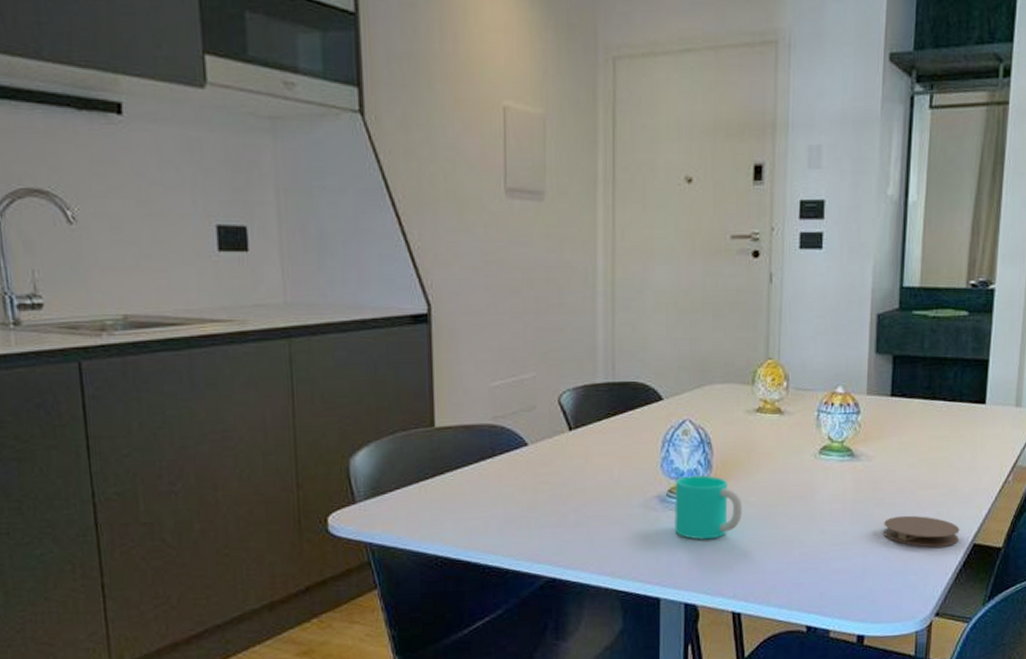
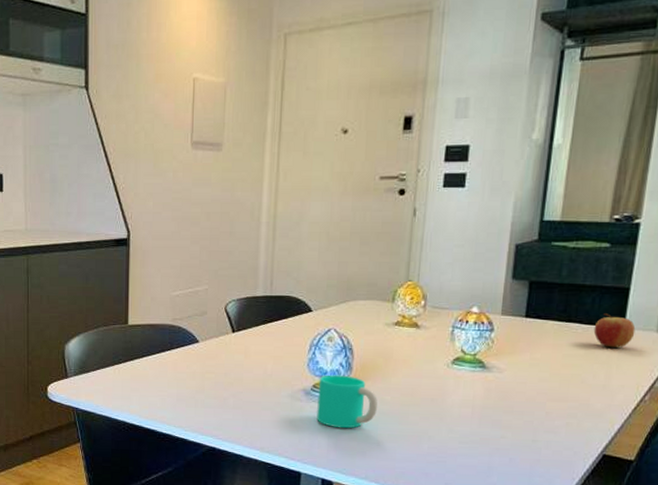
coaster: present [882,515,960,548] -> none [510,423,590,455]
fruit: none [957,388,996,426] -> present [593,313,636,348]

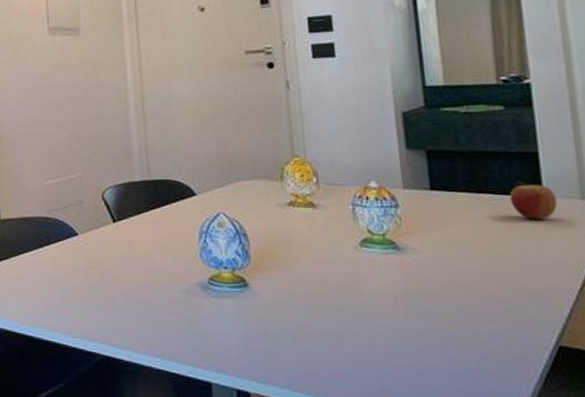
cup: present [316,375,378,429] -> none [215,265,286,327]

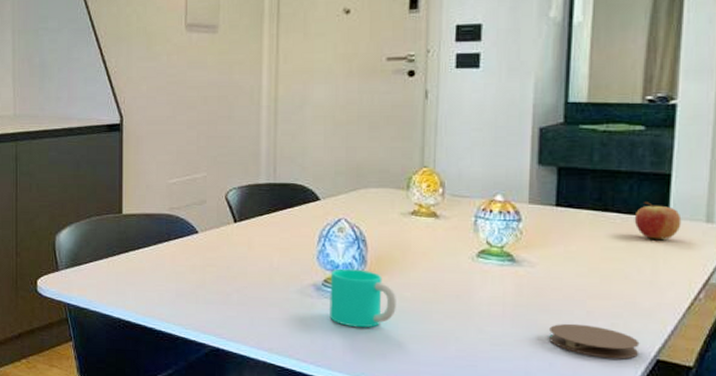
cup: none [215,265,286,327] -> present [330,268,396,328]
coaster: none [444,311,540,348] -> present [548,323,640,359]

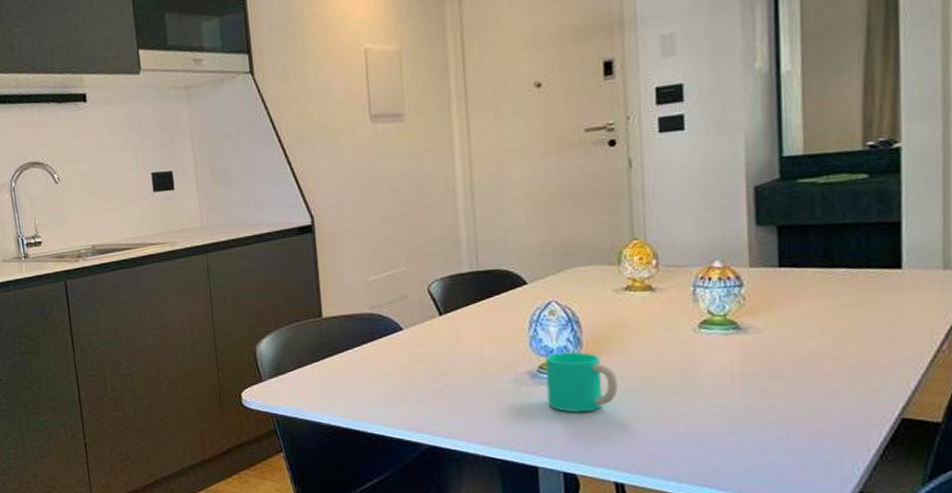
coaster: present [548,323,640,359] -> none [782,388,882,422]
fruit: present [634,202,682,240] -> none [864,253,917,292]

